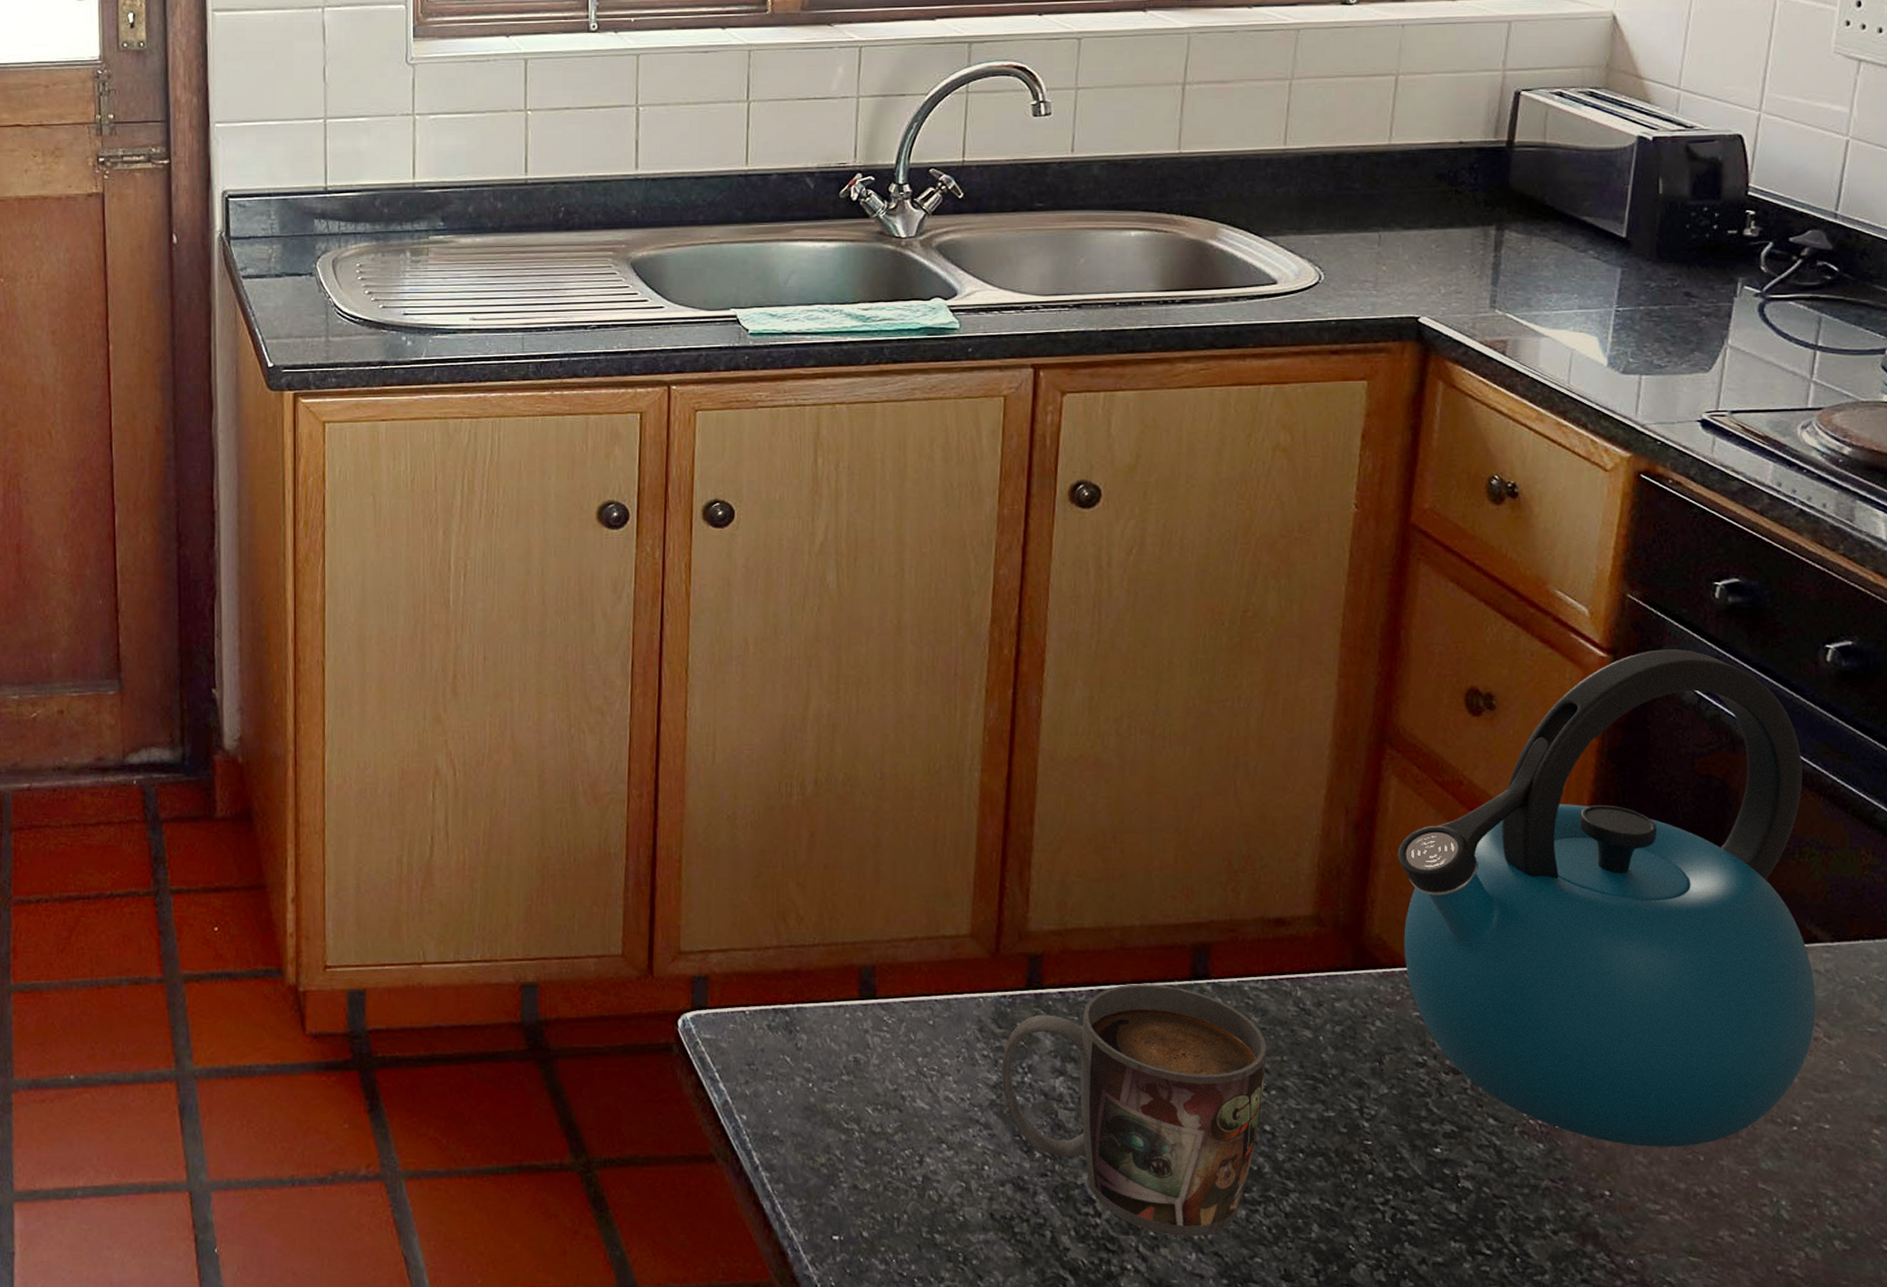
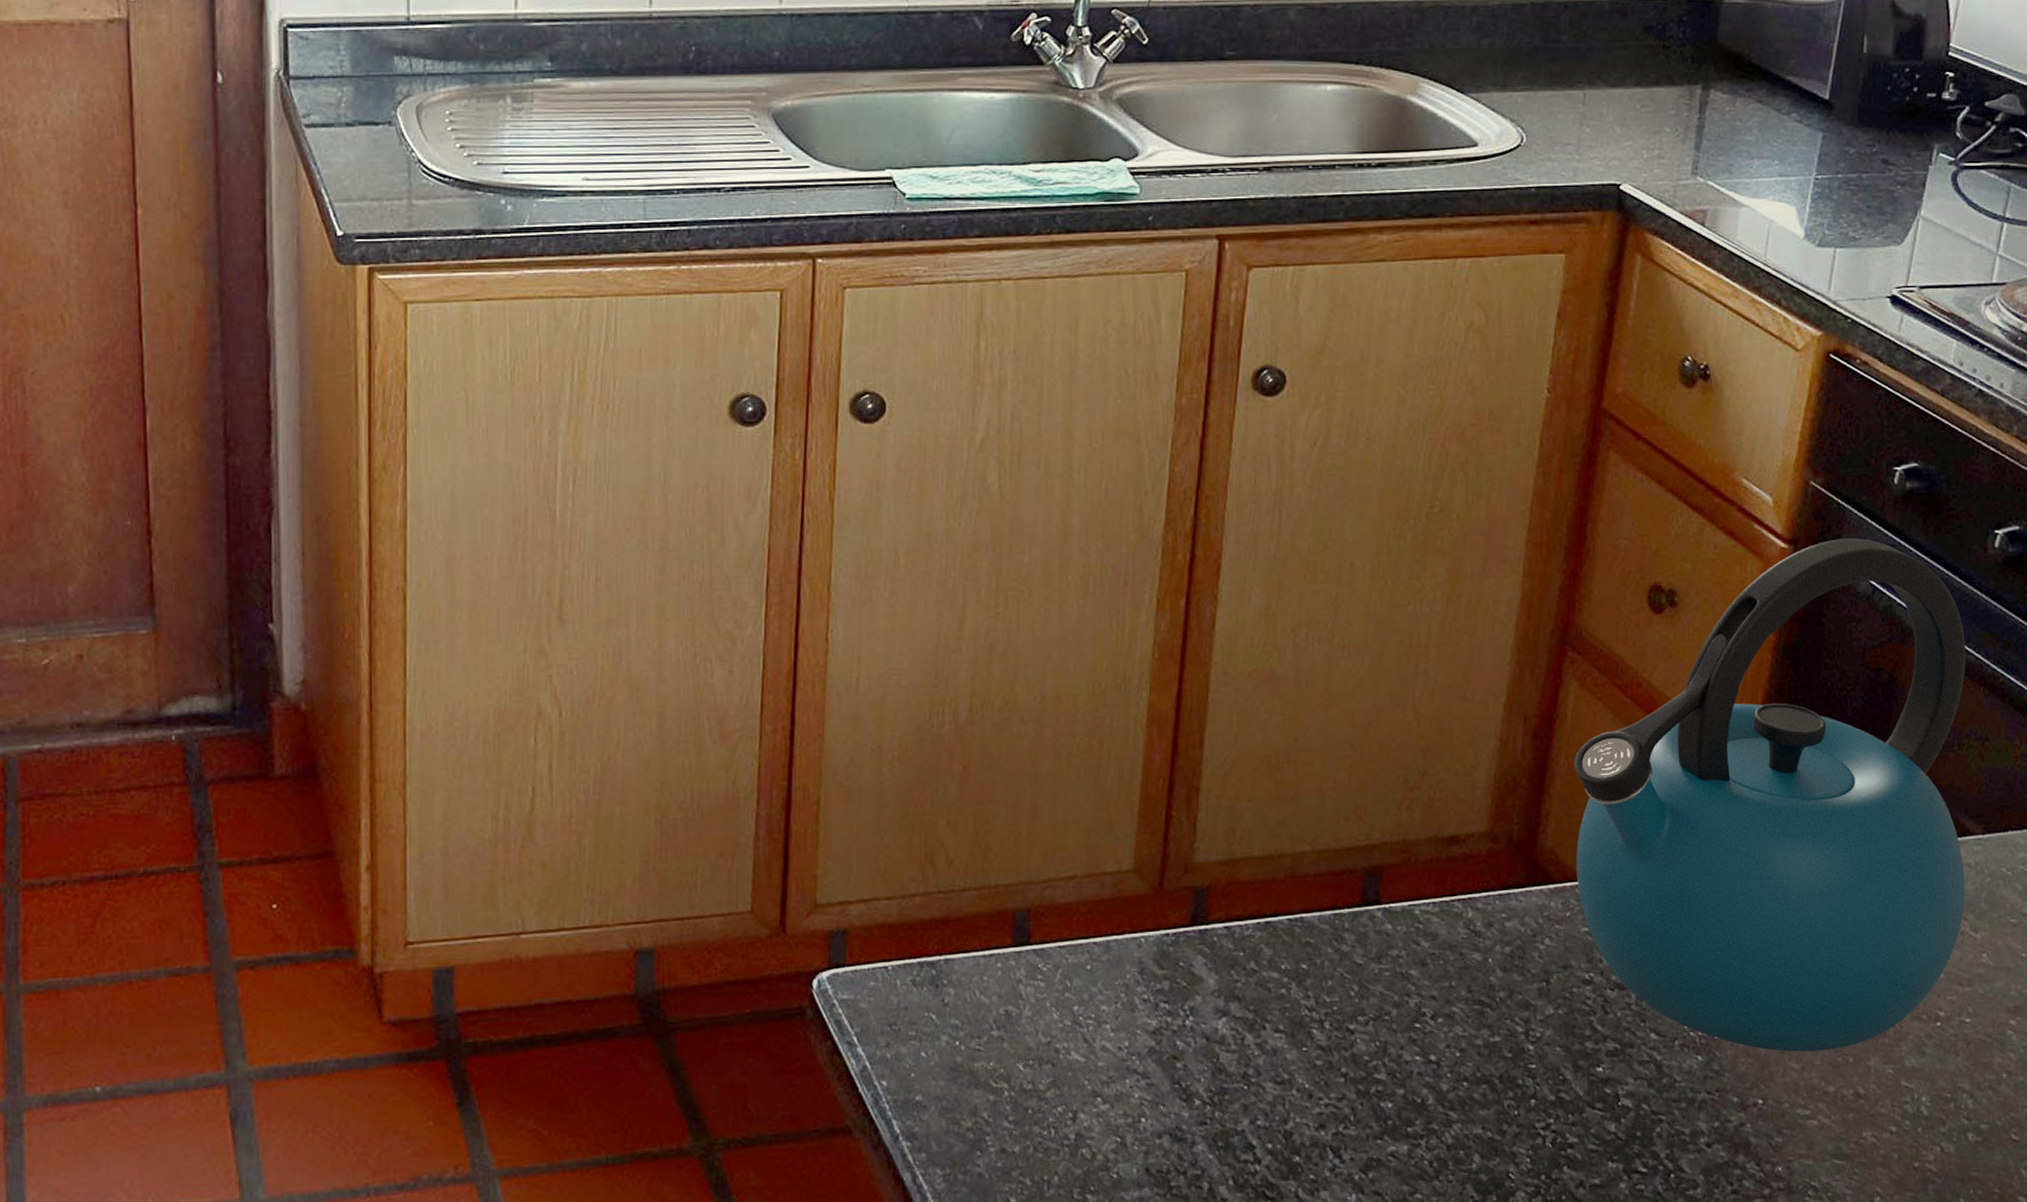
mug: present [1001,984,1266,1237] -> none [1162,913,1435,1178]

